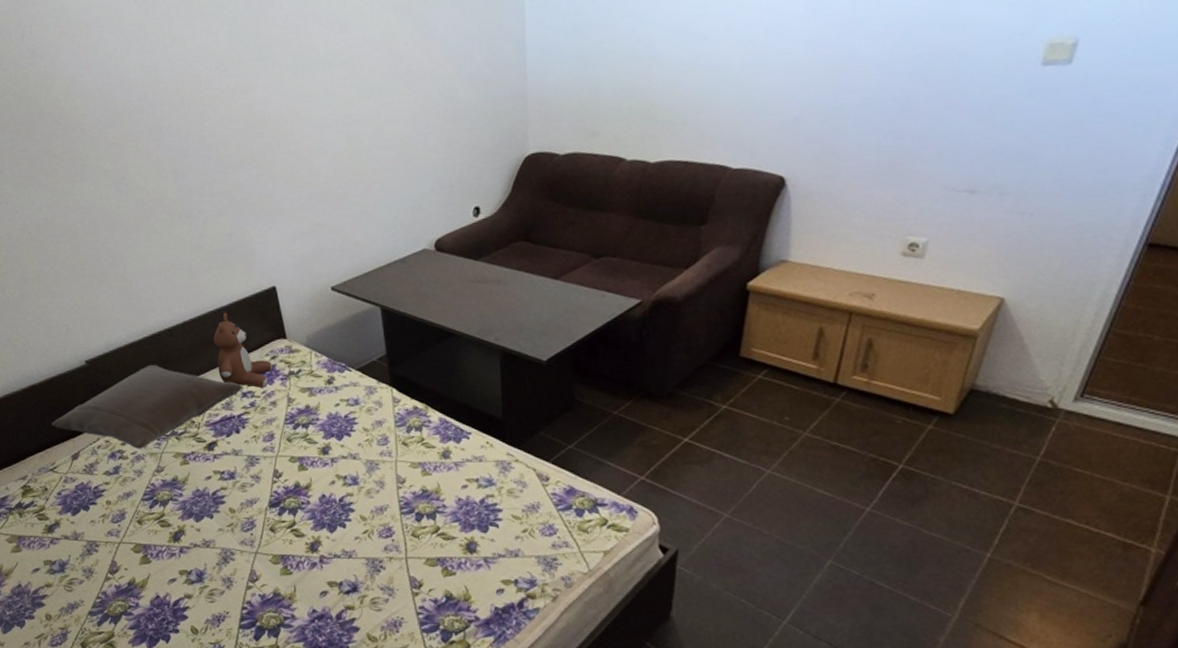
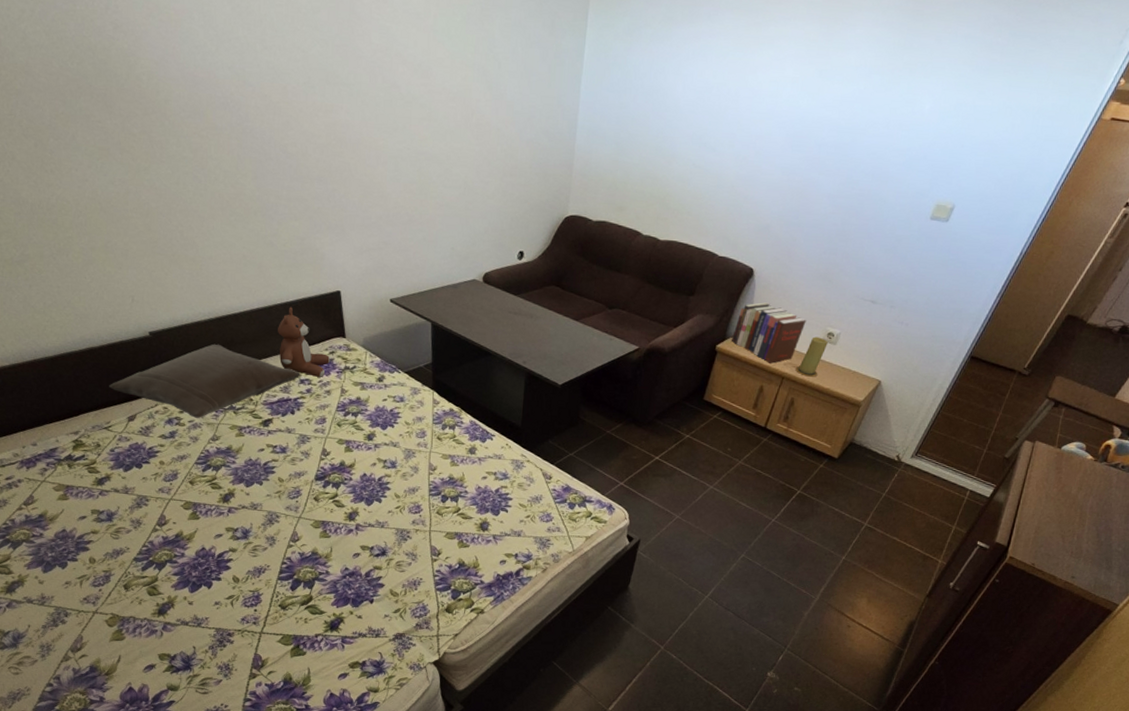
books: none [768,217,873,297] -> present [732,302,806,364]
candle: none [867,251,911,307] -> present [795,336,828,377]

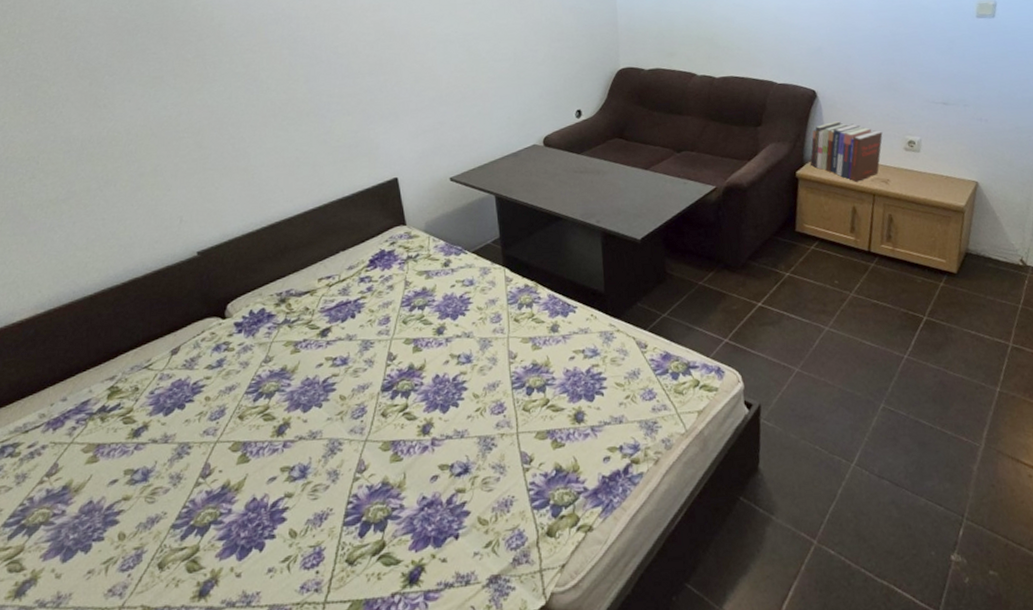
pillow: present [109,343,301,418] -> none [152,253,360,340]
teddy bear: present [278,307,331,377] -> none [334,202,392,273]
candle: present [795,336,828,377] -> none [884,147,911,190]

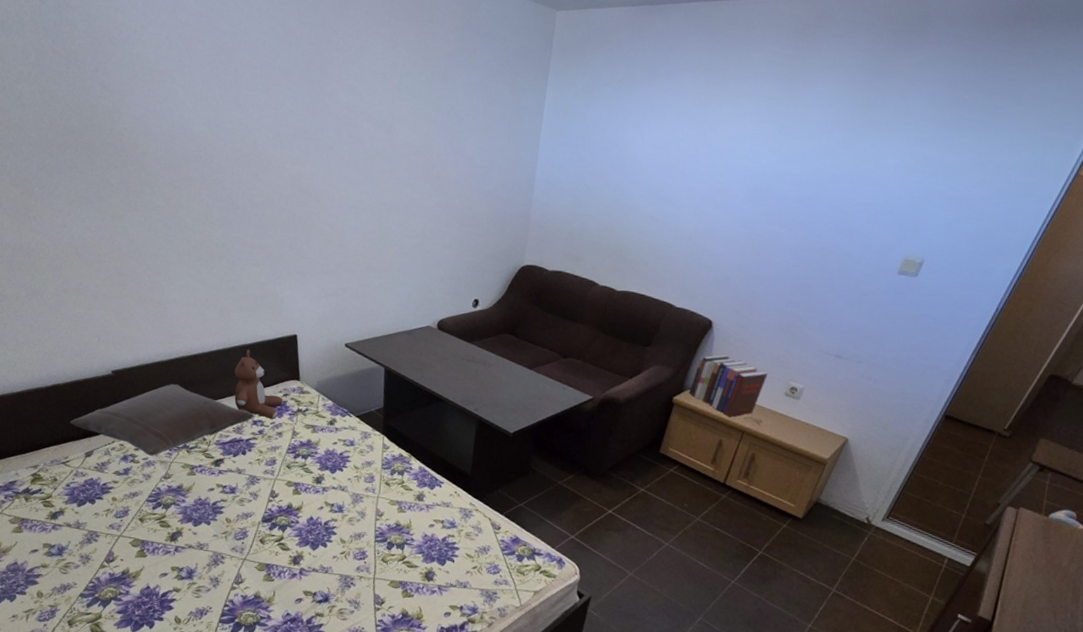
pillow: none [152,253,360,340] -> present [70,383,254,456]
teddy bear: none [334,202,392,273] -> present [234,349,284,419]

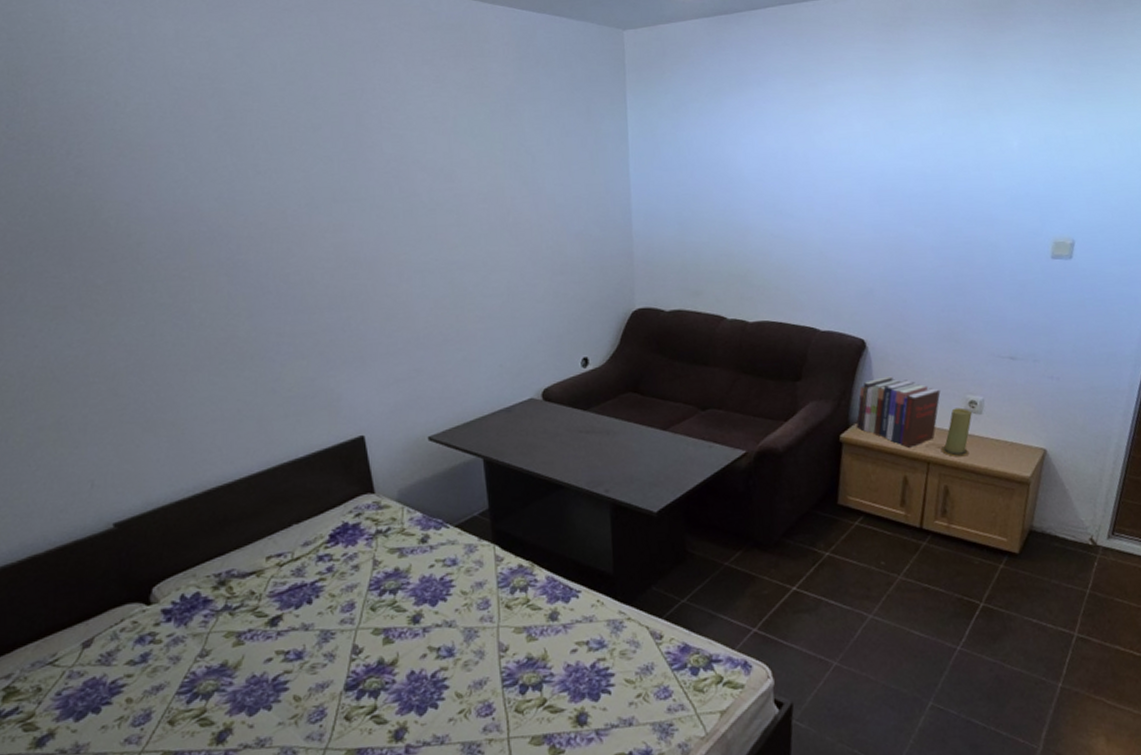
pillow: present [70,383,254,456] -> none [57,525,318,630]
teddy bear: present [234,349,284,419] -> none [285,464,357,550]
candle: none [756,391,791,433] -> present [940,407,972,457]

